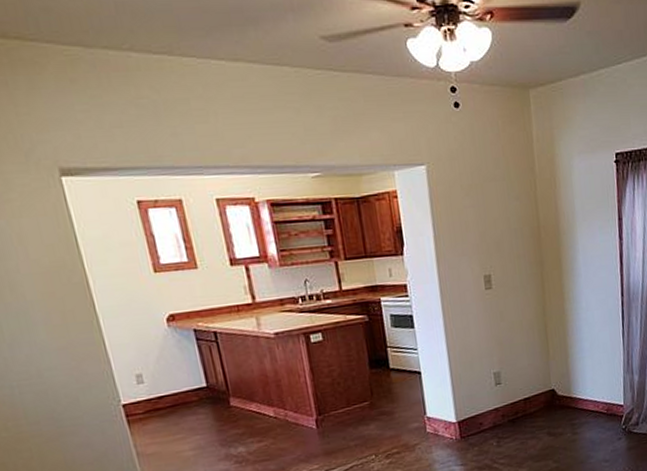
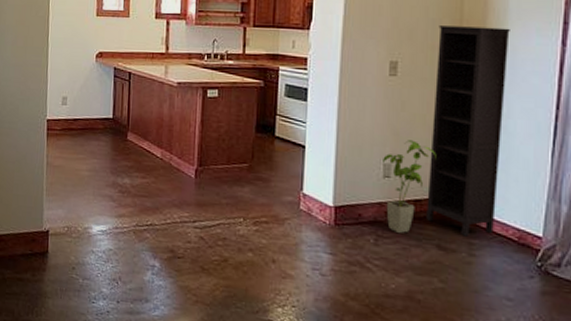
house plant: none [492,346,536,431] -> present [383,140,437,233]
bookcase: none [521,229,589,420] -> present [426,26,510,237]

